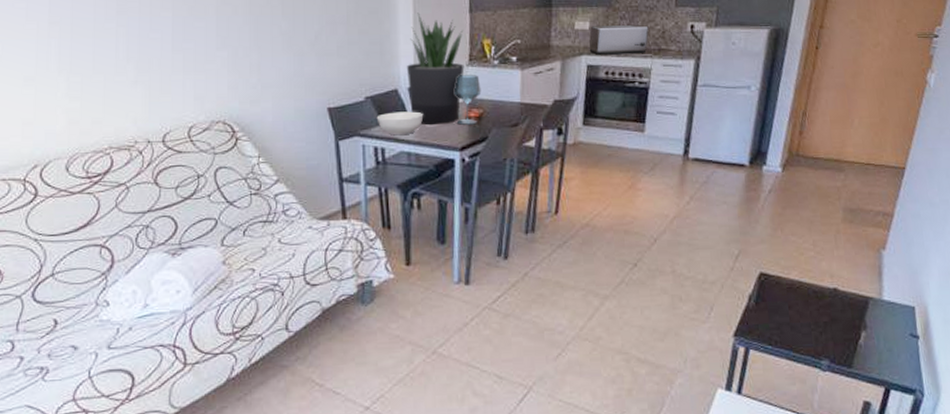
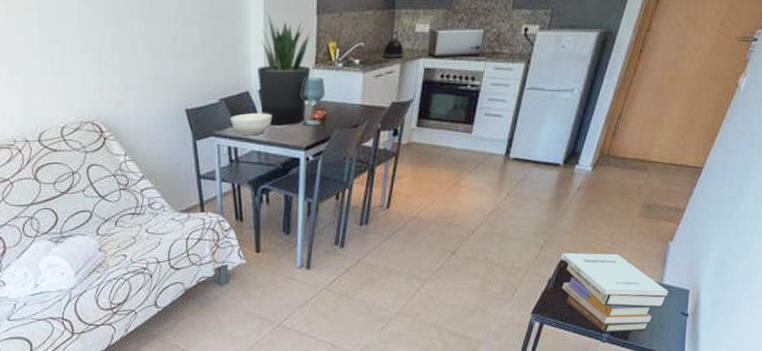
kettle: none [541,28,563,56] -> present [382,30,403,59]
books: none [759,263,891,359] -> present [561,252,668,332]

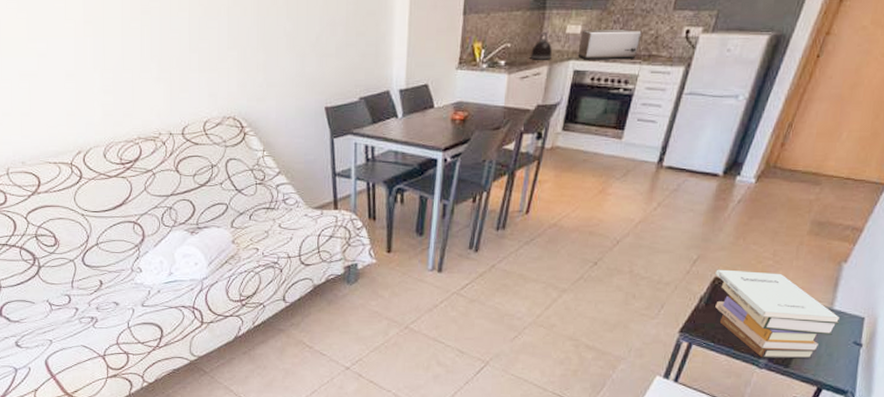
bowl: present [230,113,273,136] -> none [368,112,412,135]
planter: present [258,15,311,126] -> none [399,14,456,127]
wine glass: present [301,77,326,126] -> none [442,78,468,127]

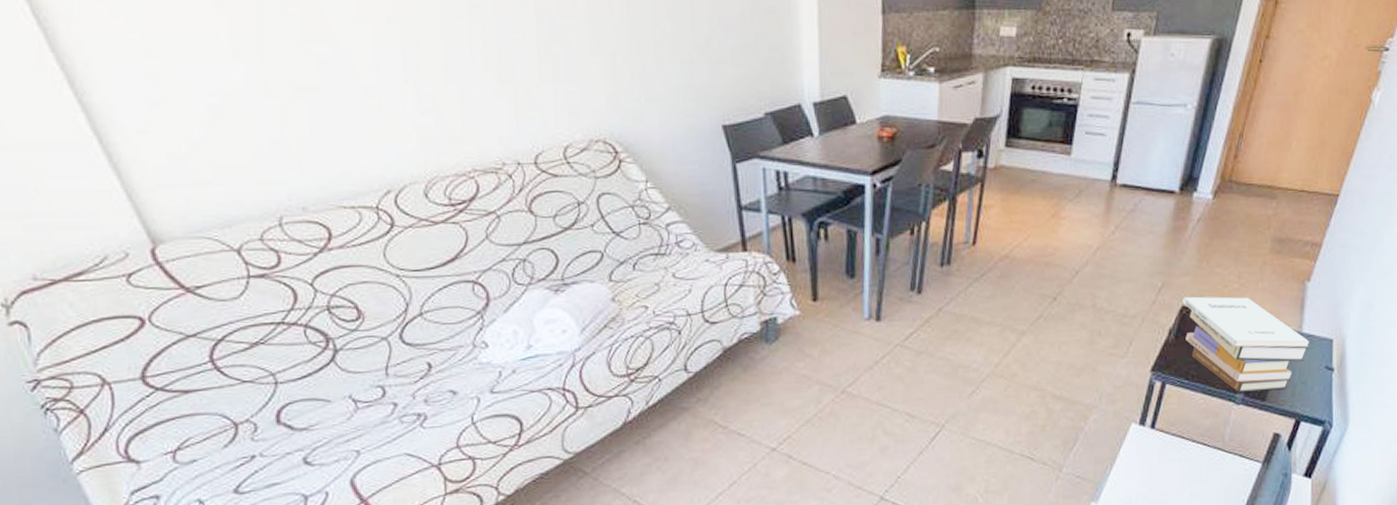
kettle: present [530,31,552,60] -> none [962,33,986,67]
toaster: present [577,28,642,60] -> none [1014,31,1081,66]

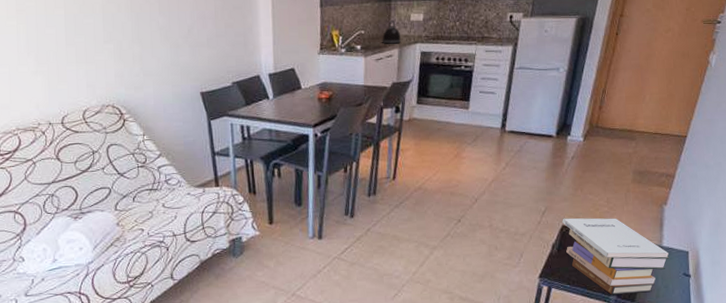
kettle: none [962,33,986,67] -> present [382,19,401,44]

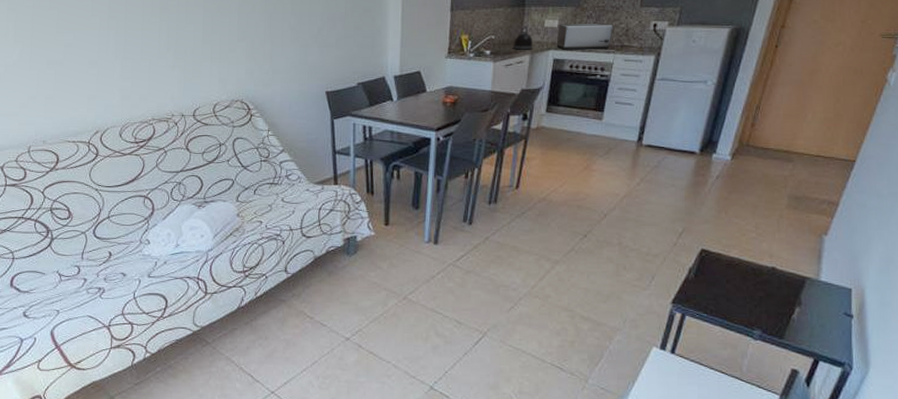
toaster: none [422,15,474,43] -> present [556,23,613,50]
books: present [562,218,669,295] -> none [701,241,827,330]

